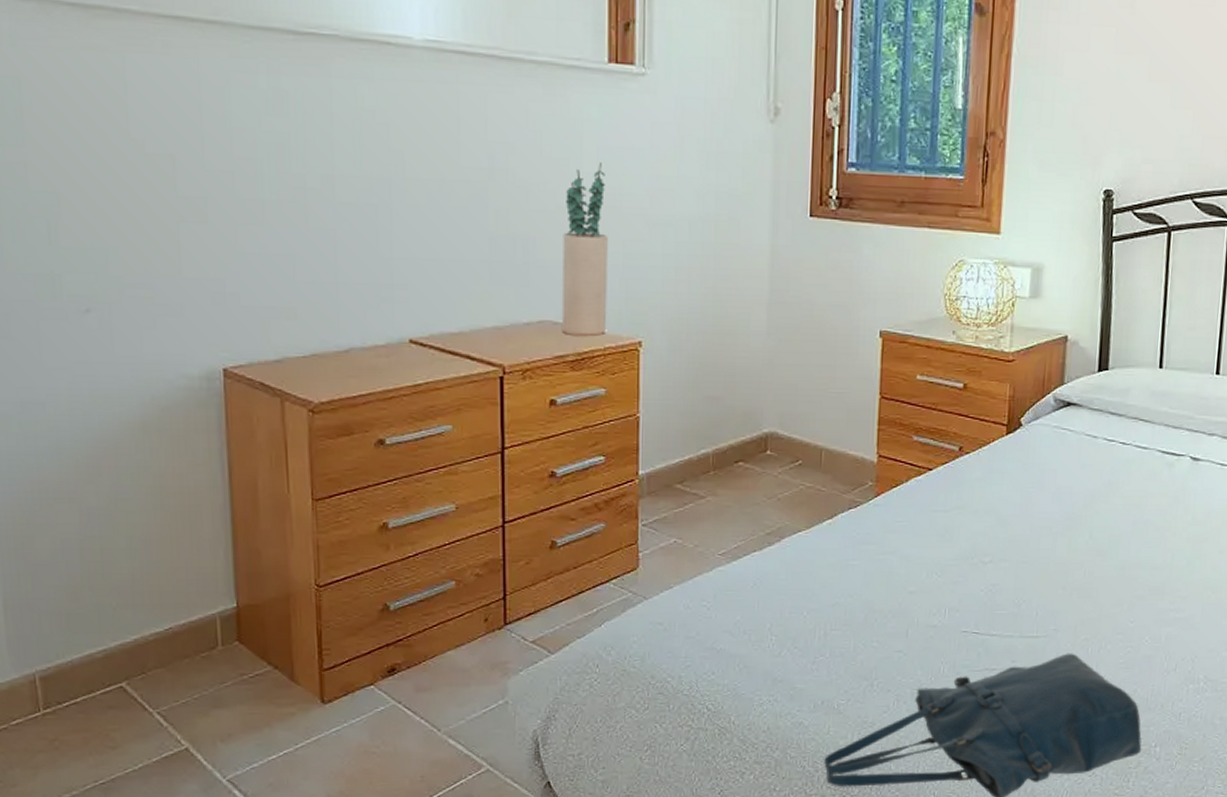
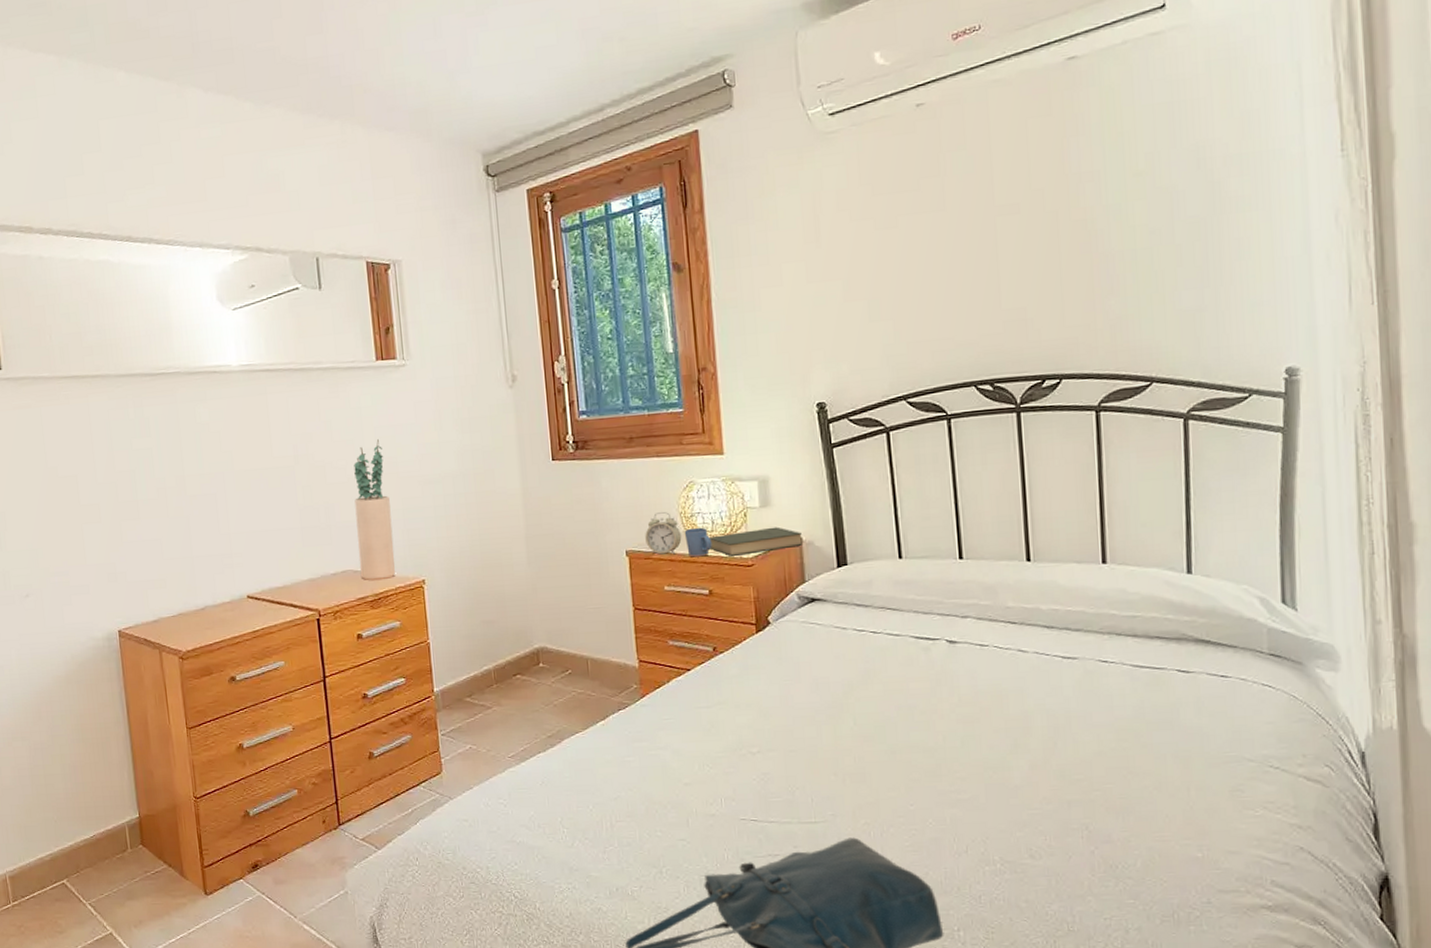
alarm clock: none [903,290,943,341] -> present [645,511,682,555]
mug: none [946,312,974,346] -> present [684,527,712,558]
book: none [971,321,1068,349] -> present [709,527,804,556]

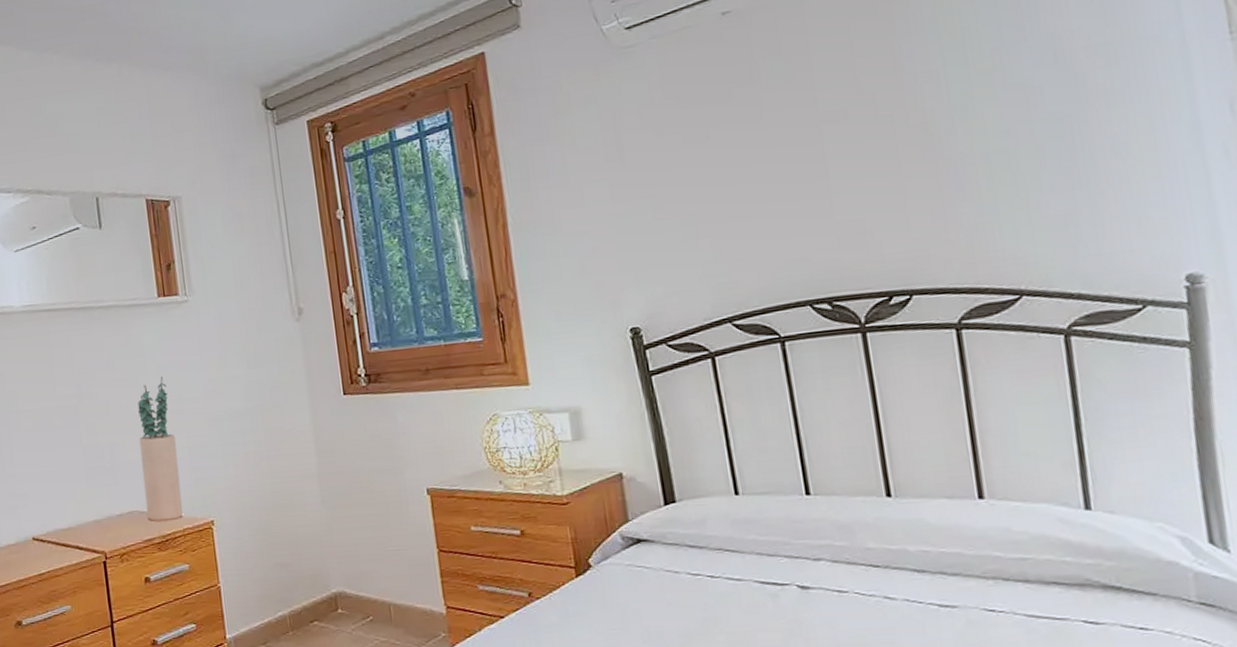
alarm clock: present [645,511,682,555] -> none [447,446,488,493]
mug: present [684,527,712,558] -> none [490,462,522,495]
book: present [709,527,804,556] -> none [517,461,625,494]

